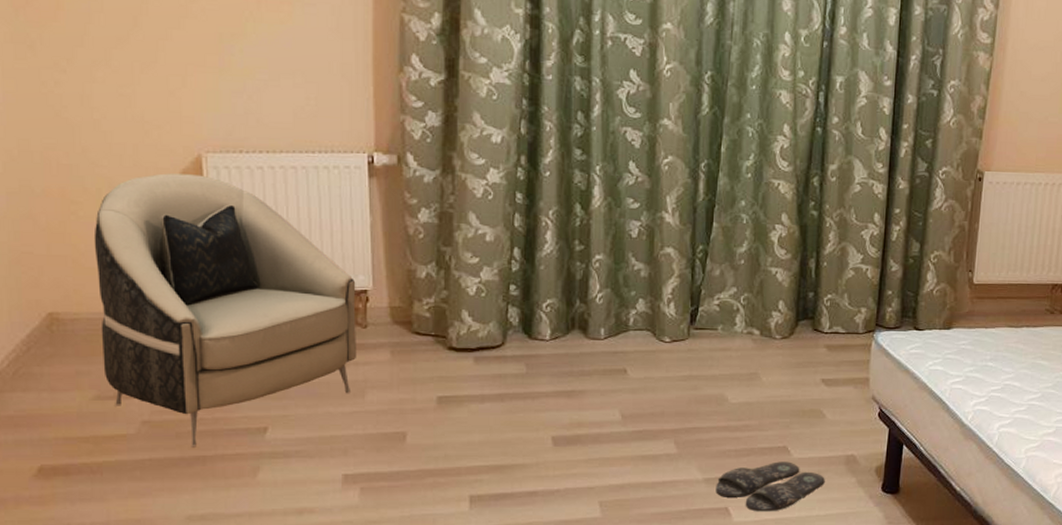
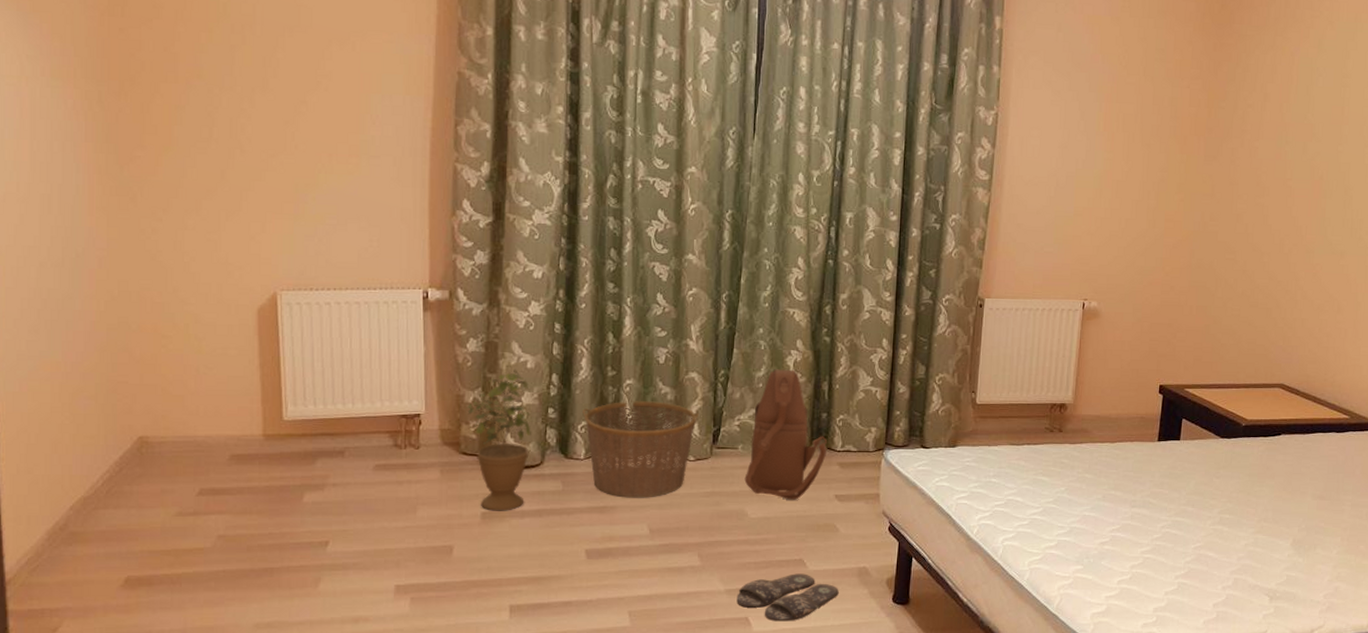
armchair: present [93,173,356,448] -> none [181,310,410,560]
potted plant: none [419,238,491,395] -> present [466,366,531,511]
basket: none [548,277,676,382] -> present [582,401,700,498]
shoulder bag: none [724,245,815,384] -> present [744,369,828,500]

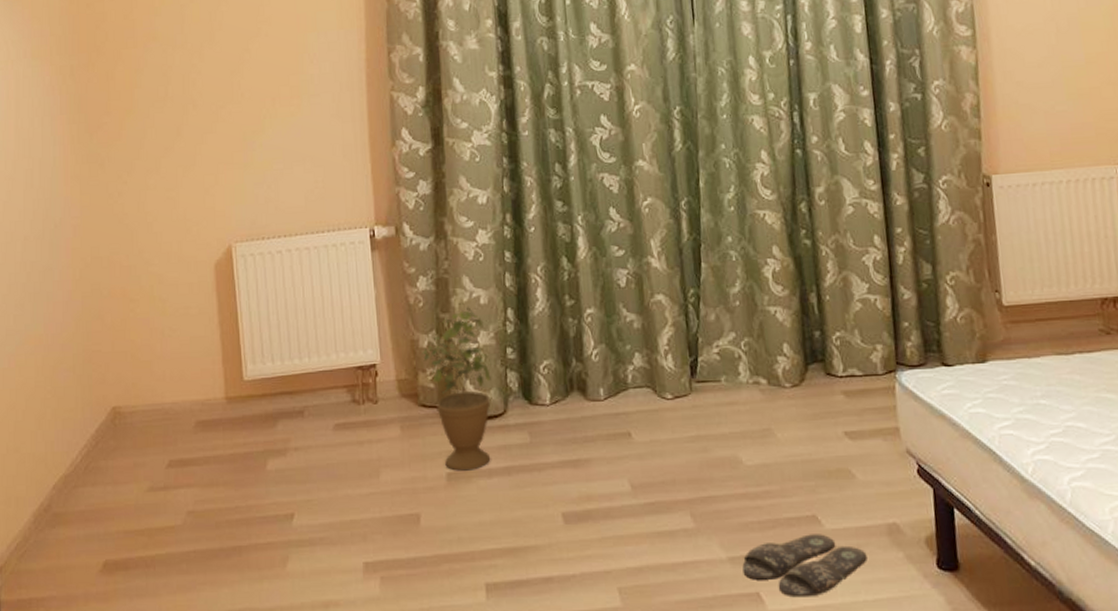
basket: present [582,401,700,498] -> none [543,331,672,448]
shoulder bag: present [744,369,828,500] -> none [733,281,827,441]

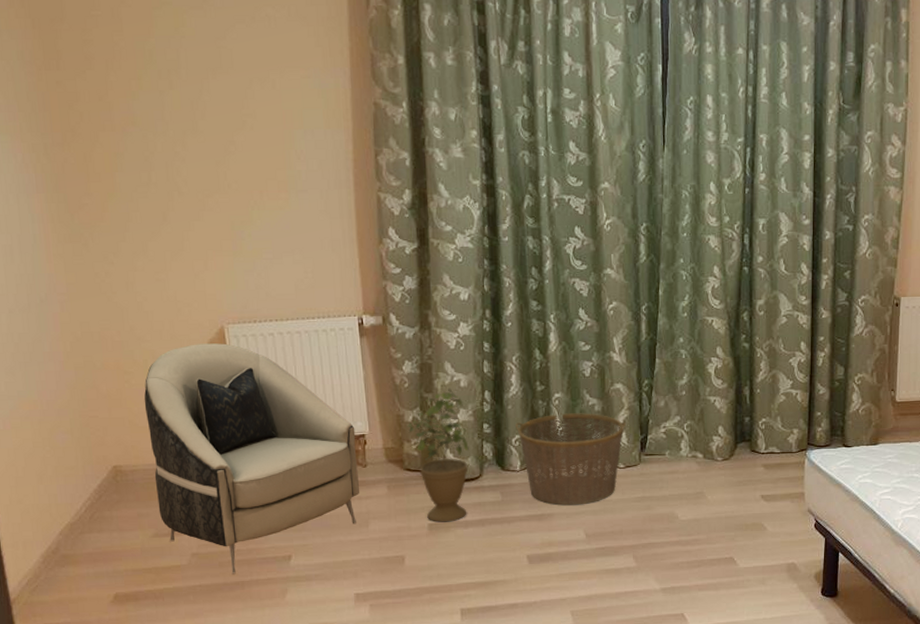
armchair: none [147,264,369,537] -> present [144,343,359,574]
basket: none [543,331,672,448] -> present [515,413,627,506]
slippers: present [742,534,867,598] -> none [672,571,769,617]

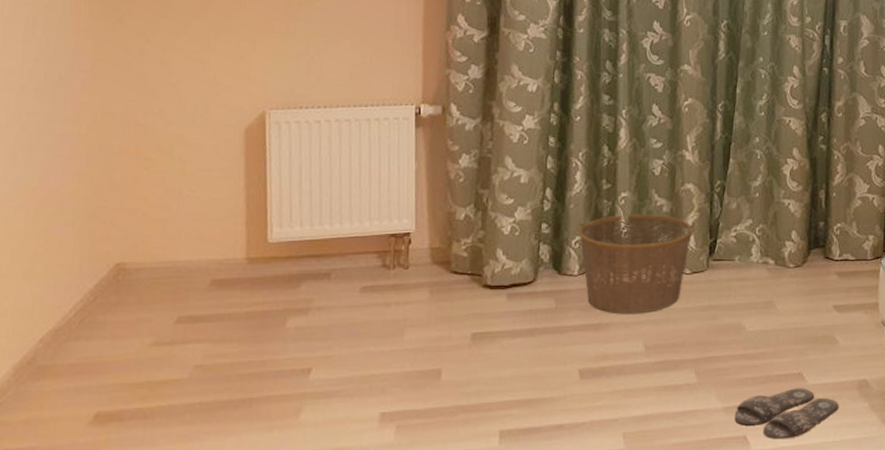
armchair: present [144,343,359,574] -> none [162,130,400,390]
potted plant: present [407,385,469,522] -> none [458,181,524,332]
slippers: none [672,571,769,617] -> present [734,388,839,440]

